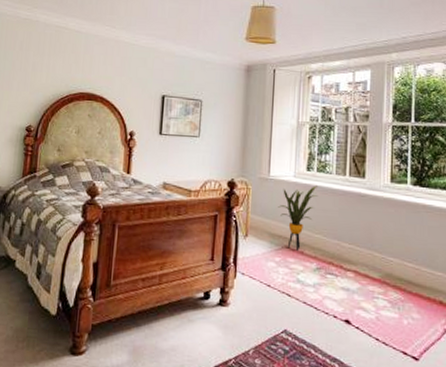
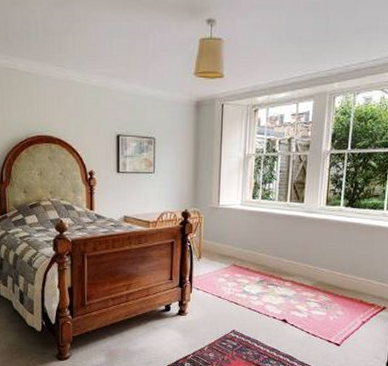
house plant: present [278,185,318,251] -> none [227,212,262,268]

